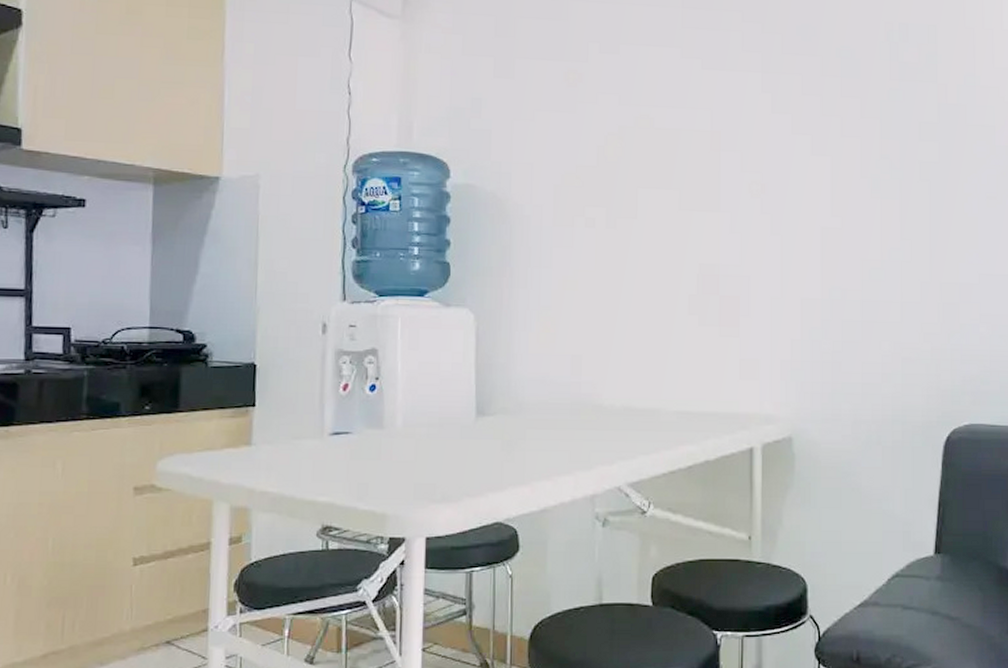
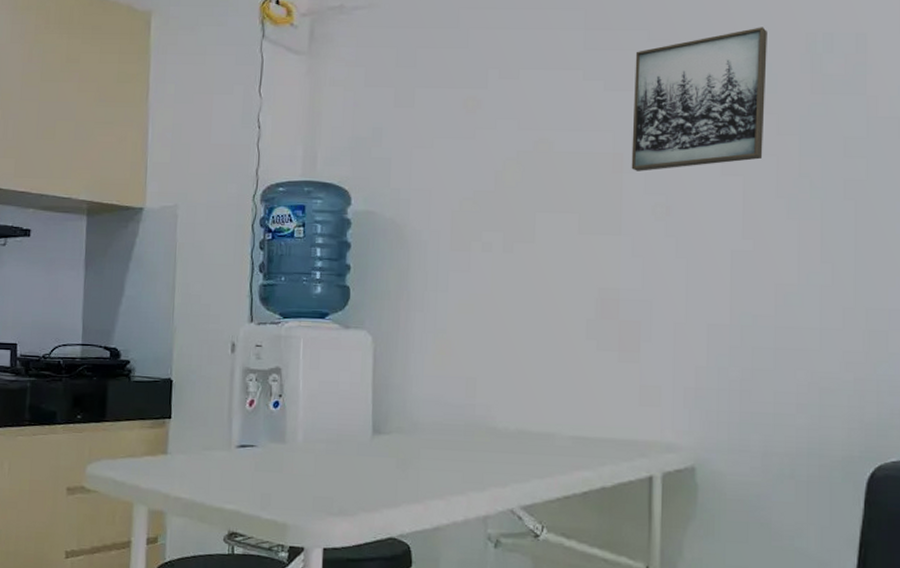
wall art: none [728,14,850,150] -> present [631,27,767,171]

